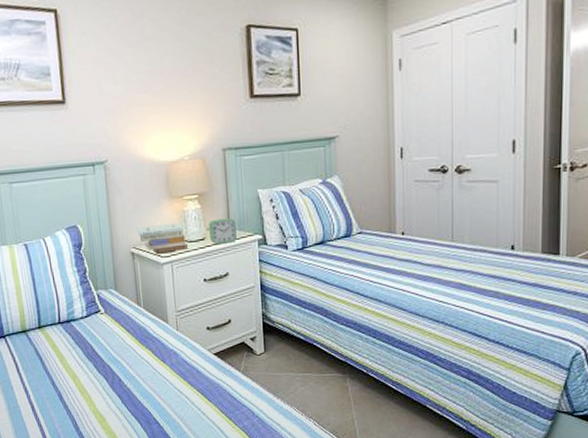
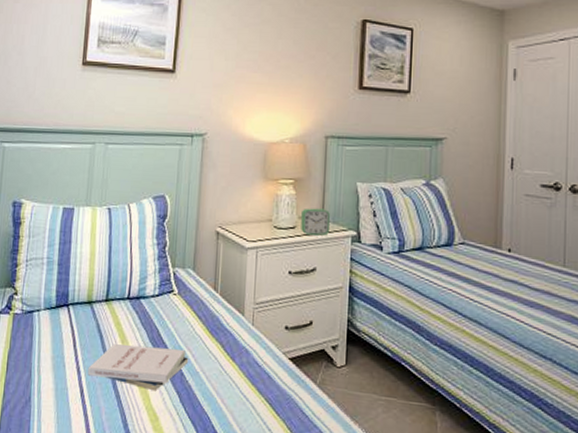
books: none [34,359,125,398] -> present [87,344,189,391]
books: present [137,223,188,254] -> none [226,205,276,238]

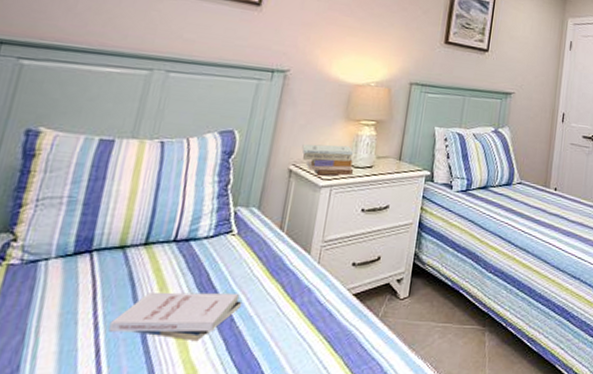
books: none [226,205,276,238] -> present [302,143,354,176]
alarm clock: present [301,208,331,236] -> none [378,148,407,175]

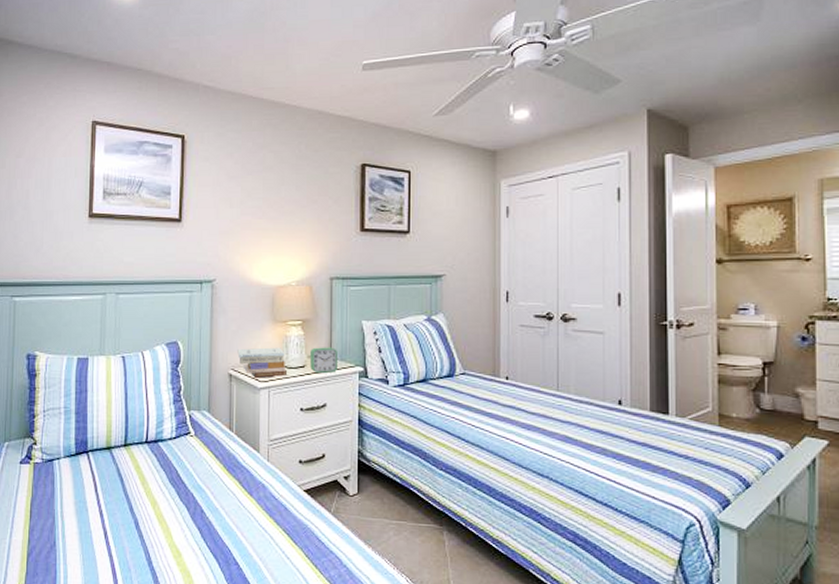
books: present [108,292,242,342] -> none [110,486,208,529]
alarm clock: none [378,148,407,175] -> present [310,347,339,374]

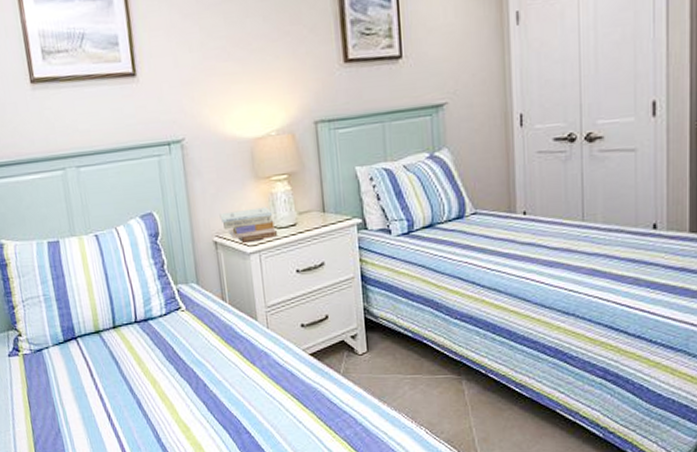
alarm clock: present [310,347,339,374] -> none [300,200,334,231]

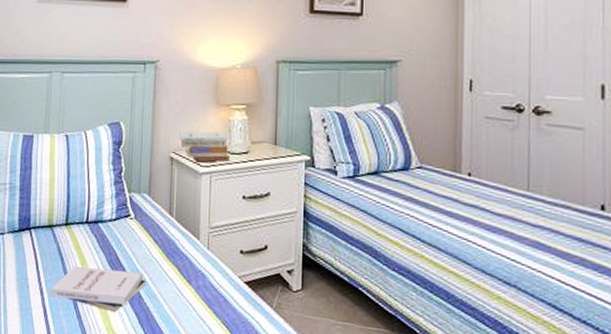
books: none [110,362,210,405] -> present [50,266,147,313]

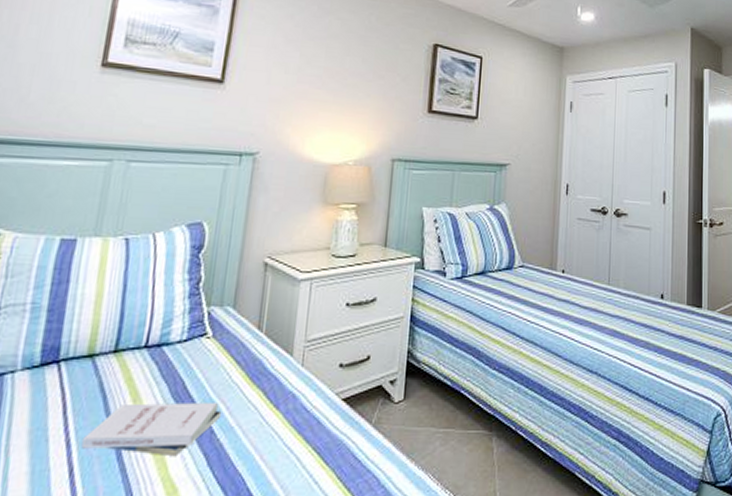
books: present [179,131,229,163] -> none [277,233,334,268]

